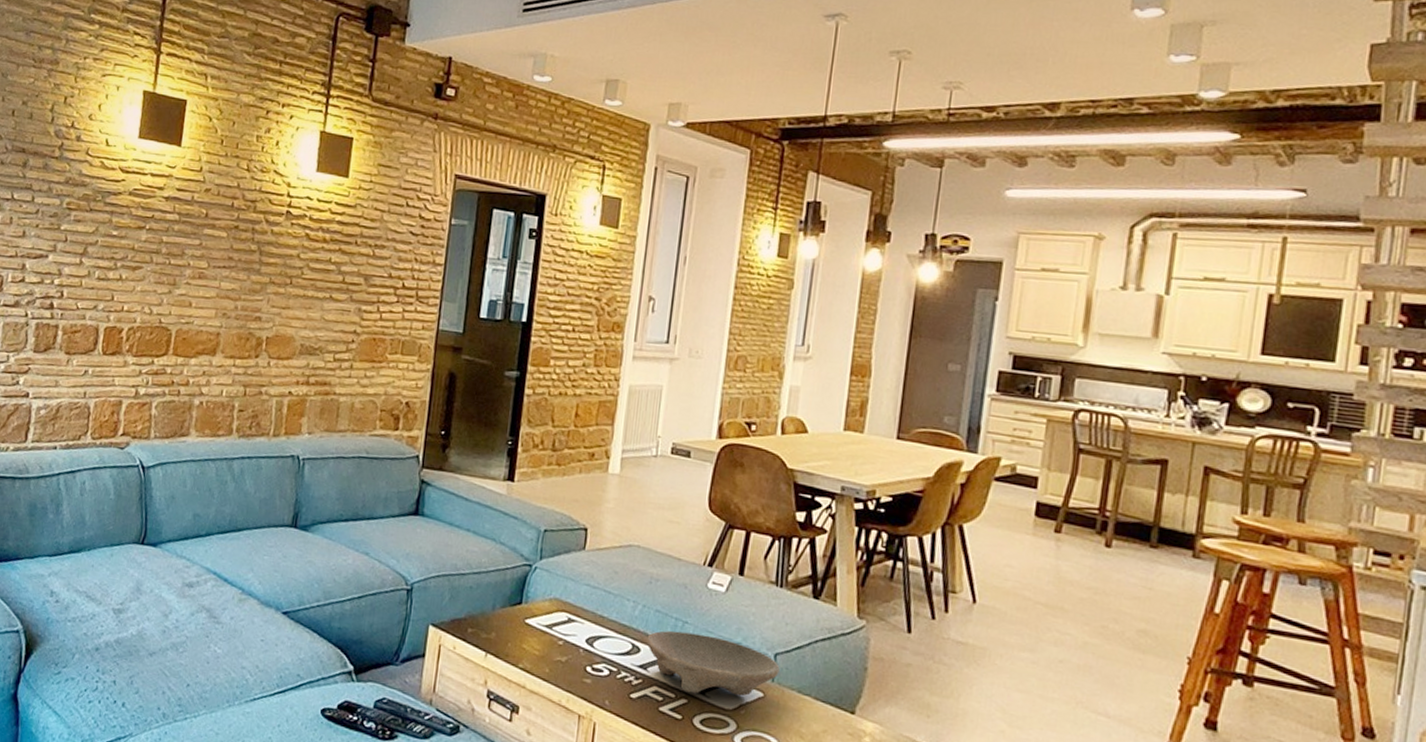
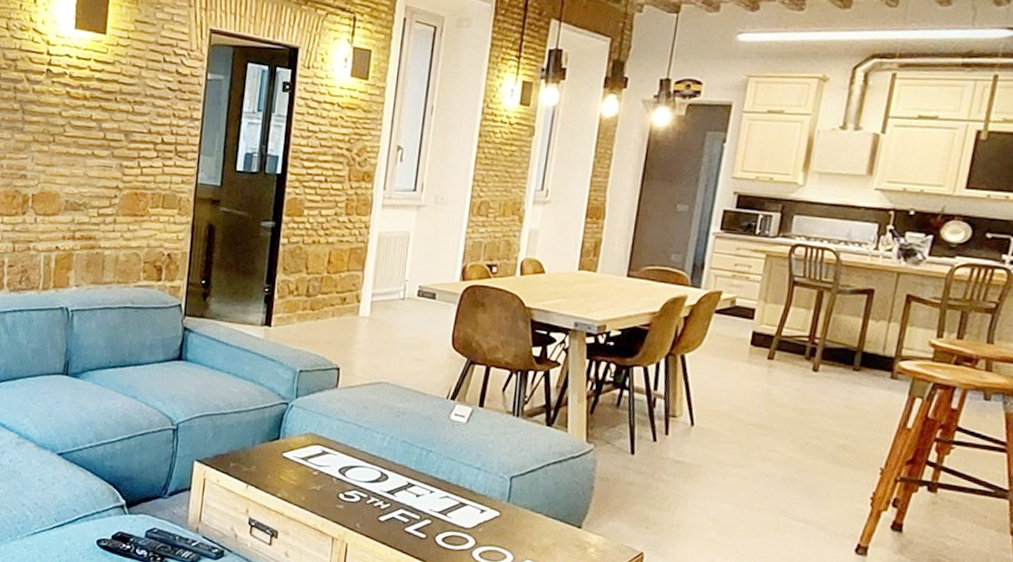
bowl: present [646,630,780,696] -> none [394,459,515,516]

